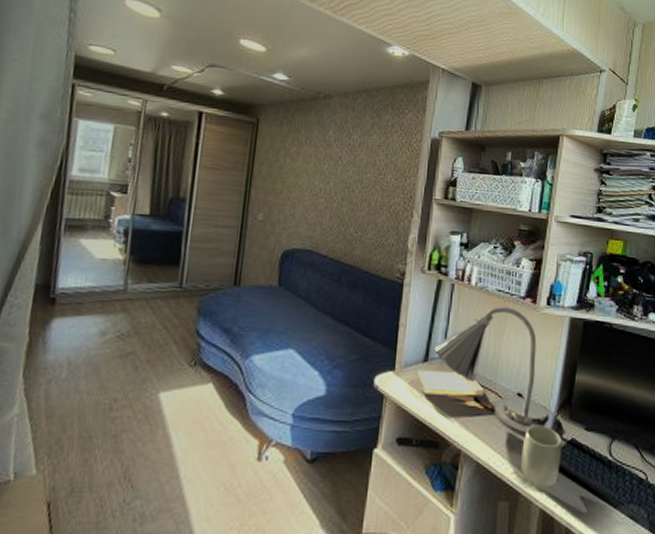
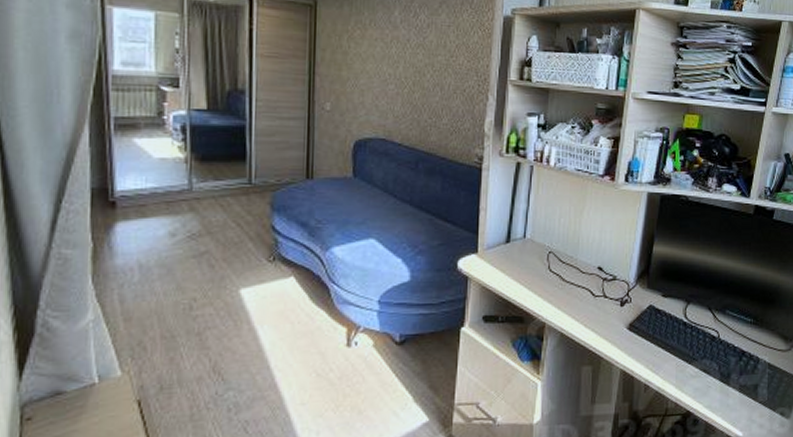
books: present [416,369,484,401] -> none [499,250,566,277]
table lamp: present [432,306,563,433] -> none [514,186,641,303]
mug: present [521,423,562,487] -> none [603,294,641,351]

